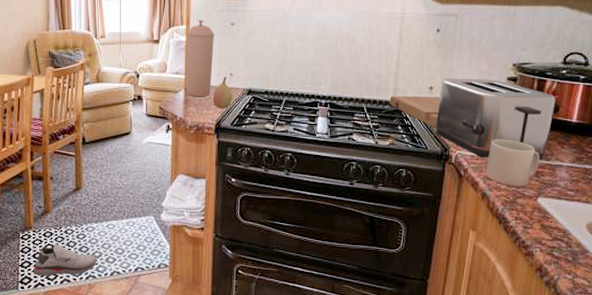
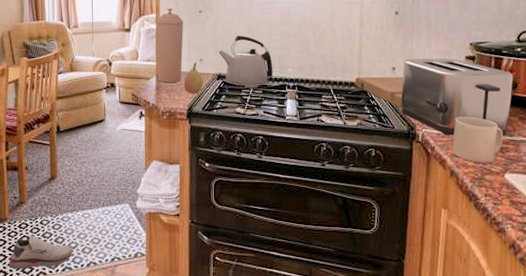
kettle: none [249,50,306,105] -> present [218,35,273,88]

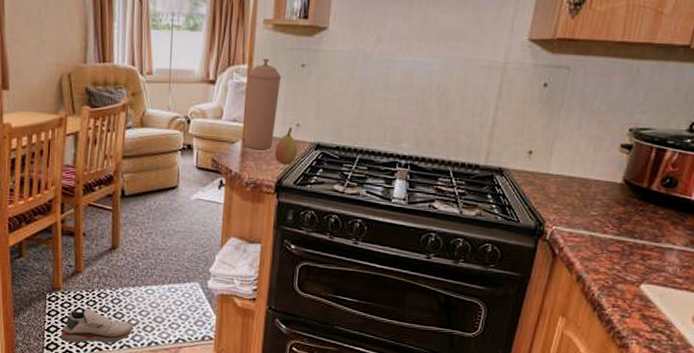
kettle: present [218,35,273,88] -> none [320,98,384,164]
cutting board: present [354,76,404,108] -> none [480,159,541,199]
toaster: present [400,58,514,136] -> none [531,142,675,241]
mug: present [452,116,503,163] -> none [583,215,648,271]

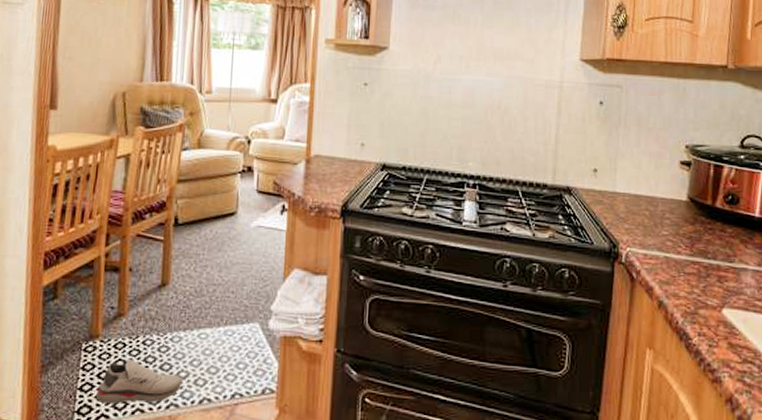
canister: present [244,59,282,150] -> none [307,77,345,172]
fruit: present [274,127,298,165] -> none [339,147,363,187]

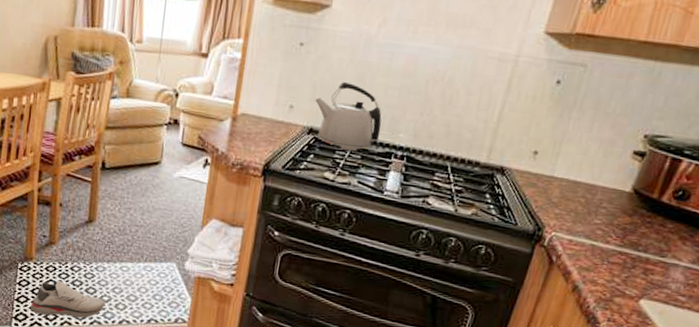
kettle: none [384,117,450,184] -> present [315,82,382,152]

